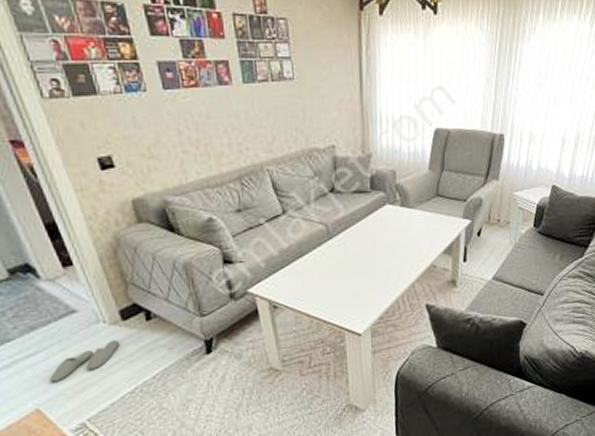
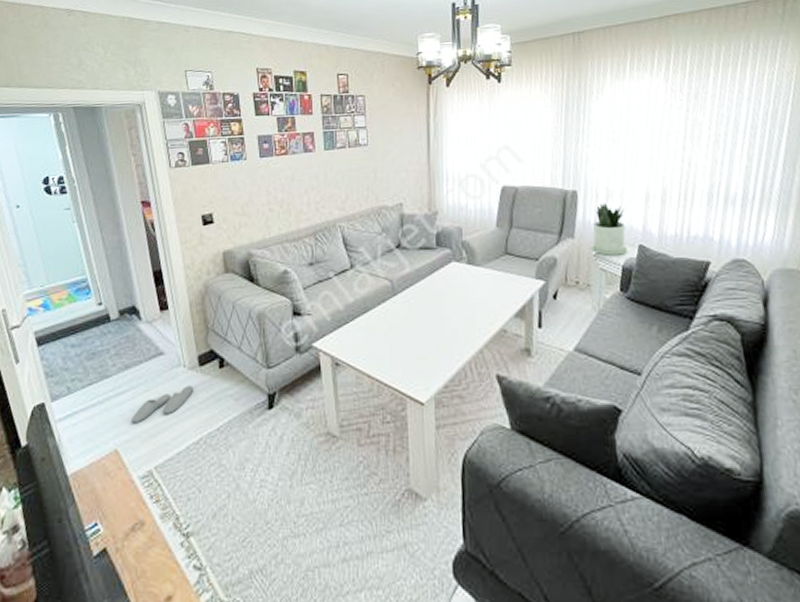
planter: none [512,147,544,195] -> present [591,203,628,255]

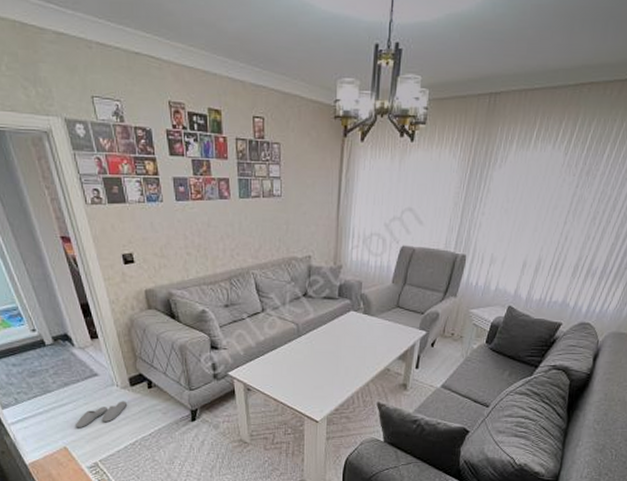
planter: present [591,203,628,255] -> none [469,268,503,314]

